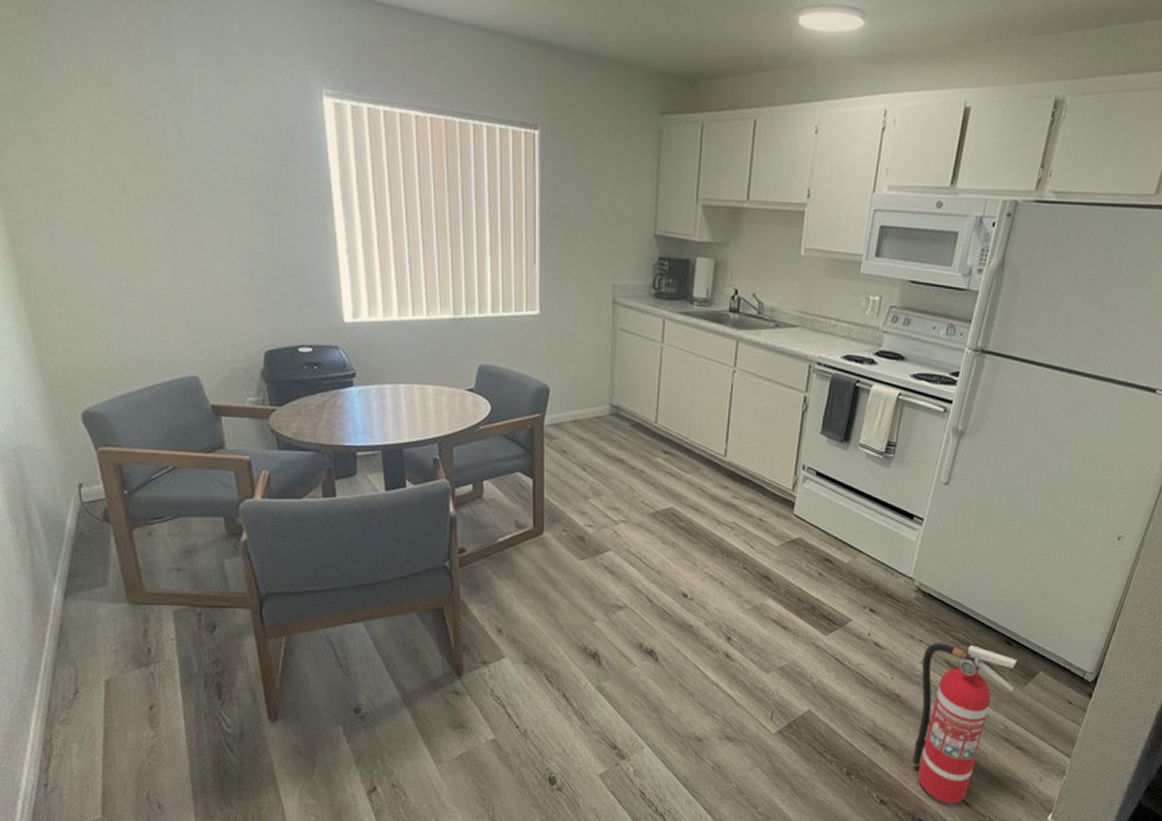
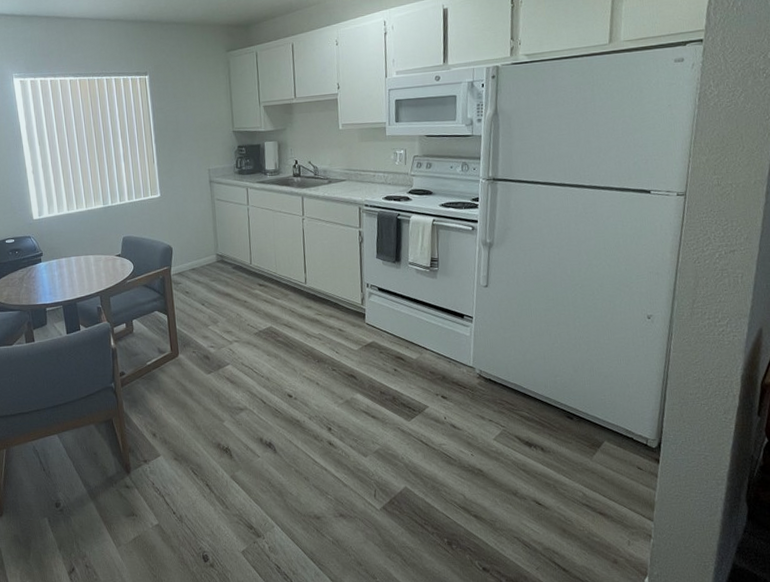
fire extinguisher: present [912,643,1017,804] -> none [495,421,583,570]

